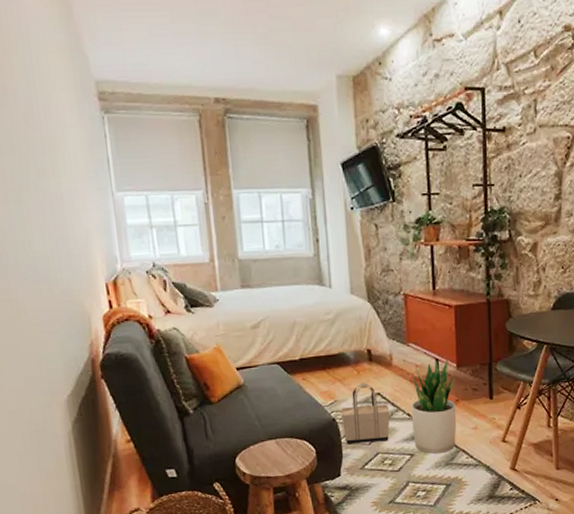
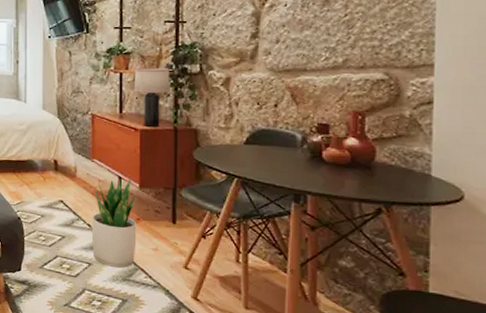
shopping bag: present [341,383,390,445] -> none [26,189,71,246]
table lamp: none [445,237,482,303] -> present [134,68,170,128]

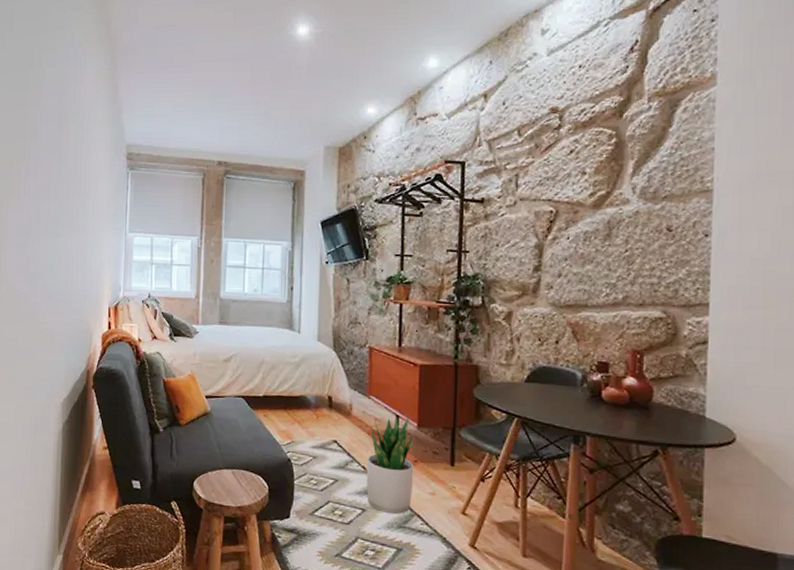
table lamp: present [134,68,170,128] -> none [414,299,452,363]

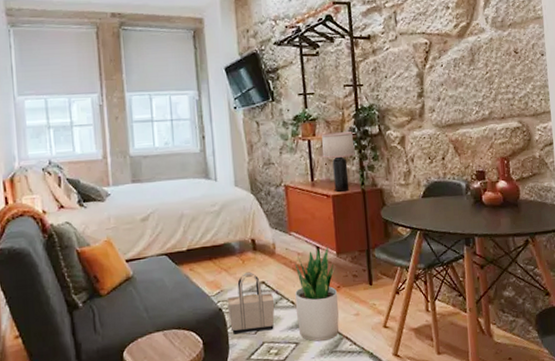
shopping bag: none [296,428,345,491] -> present [227,272,275,335]
table lamp: none [414,299,452,363] -> present [322,131,355,193]

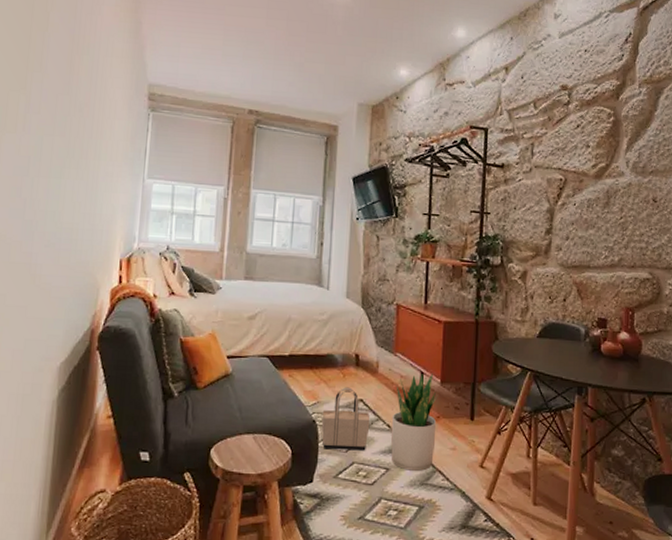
table lamp: present [322,131,355,193] -> none [439,257,474,320]

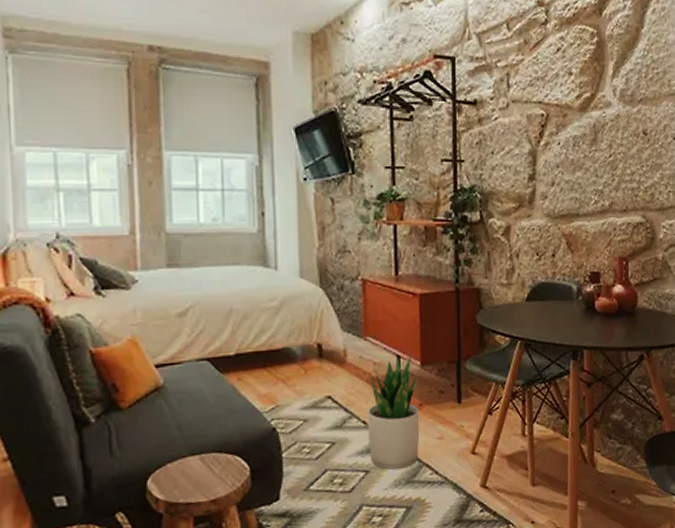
shopping bag: present [321,387,371,451] -> none [283,384,342,460]

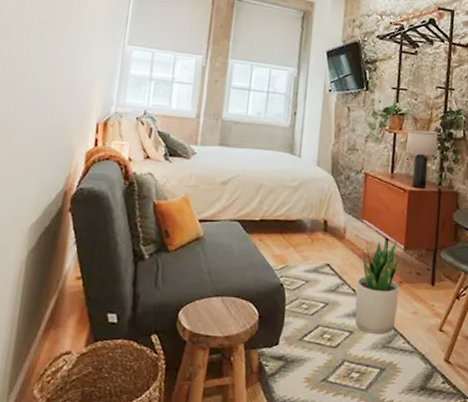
table lamp: none [410,217,450,291] -> present [405,129,438,190]

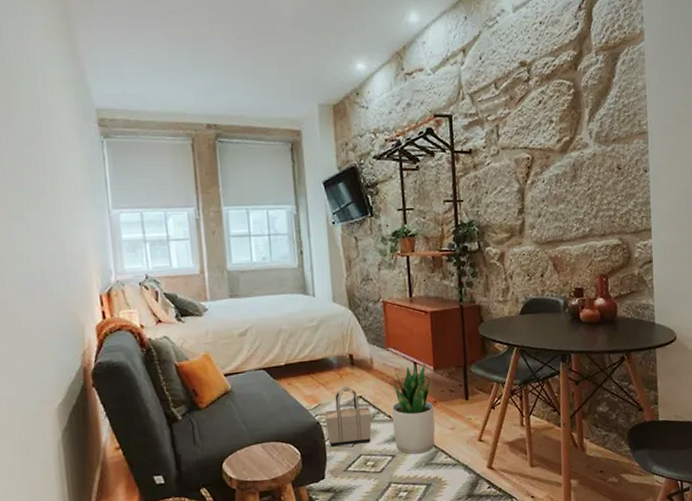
shopping bag: none [288,252,337,314] -> present [324,386,372,447]
table lamp: present [405,129,438,190] -> none [420,248,454,309]

